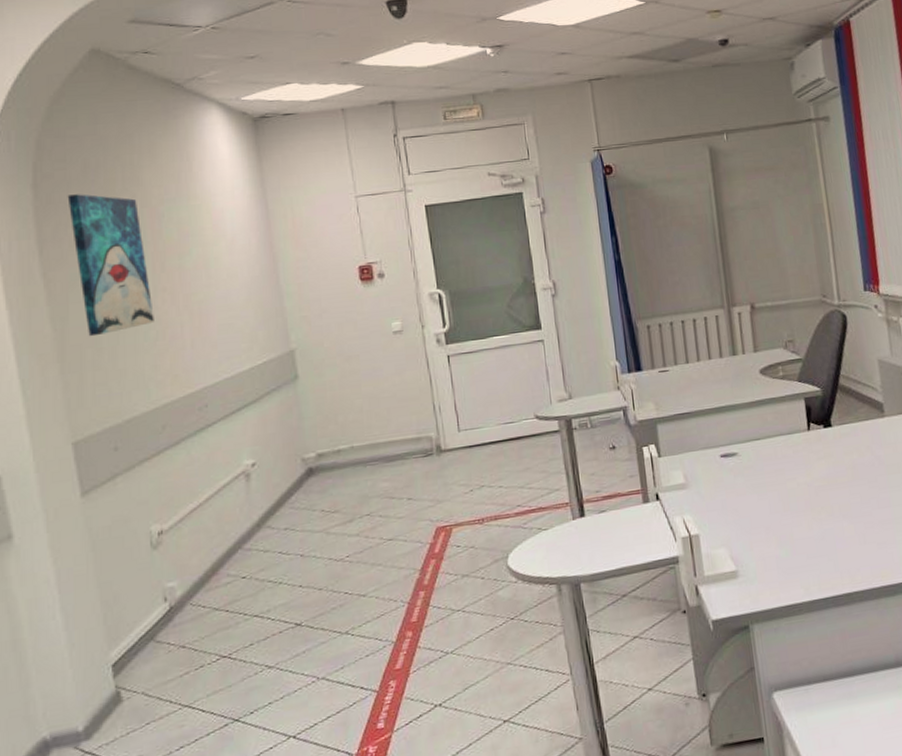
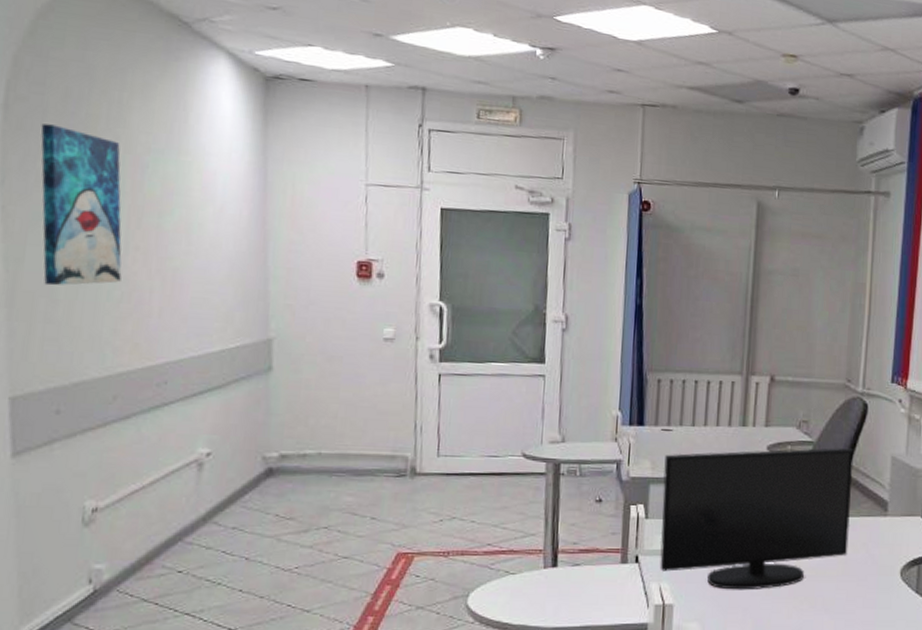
monitor: none [666,358,854,512] -> present [659,447,854,590]

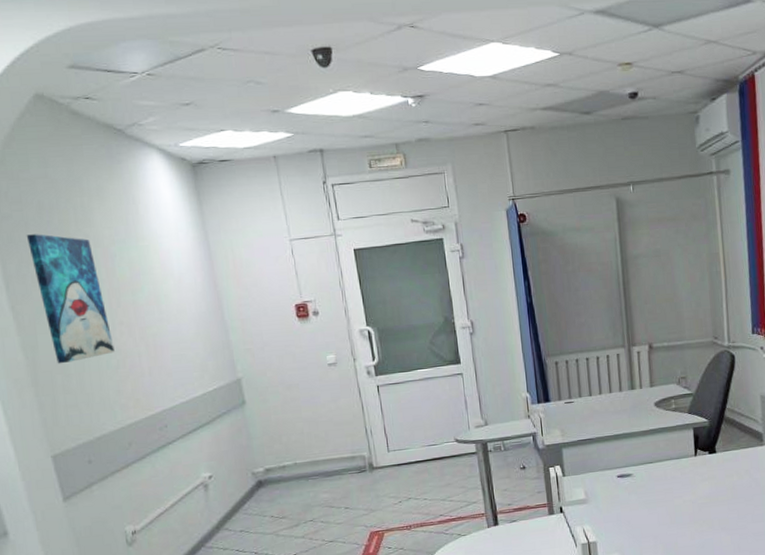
monitor: present [659,447,854,590] -> none [571,393,734,524]

